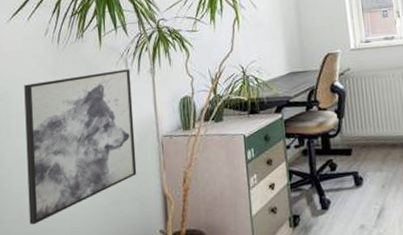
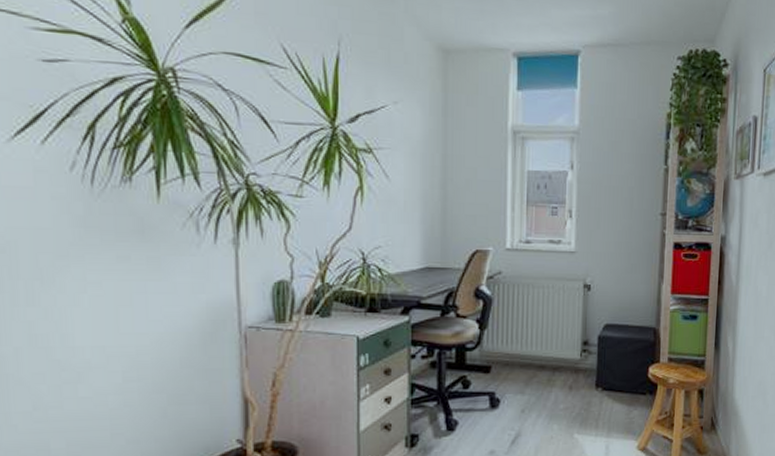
wall art: present [24,69,137,225] -> none [37,234,208,421]

